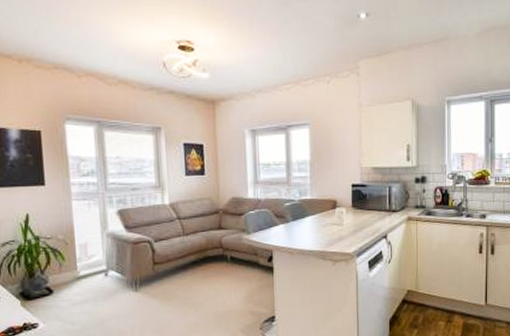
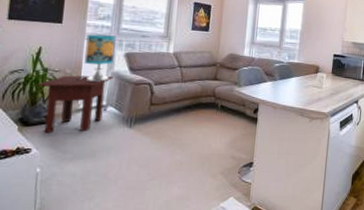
side table: none [31,238,110,306] -> present [37,75,115,134]
table lamp: none [68,192,106,247] -> present [74,34,116,83]

